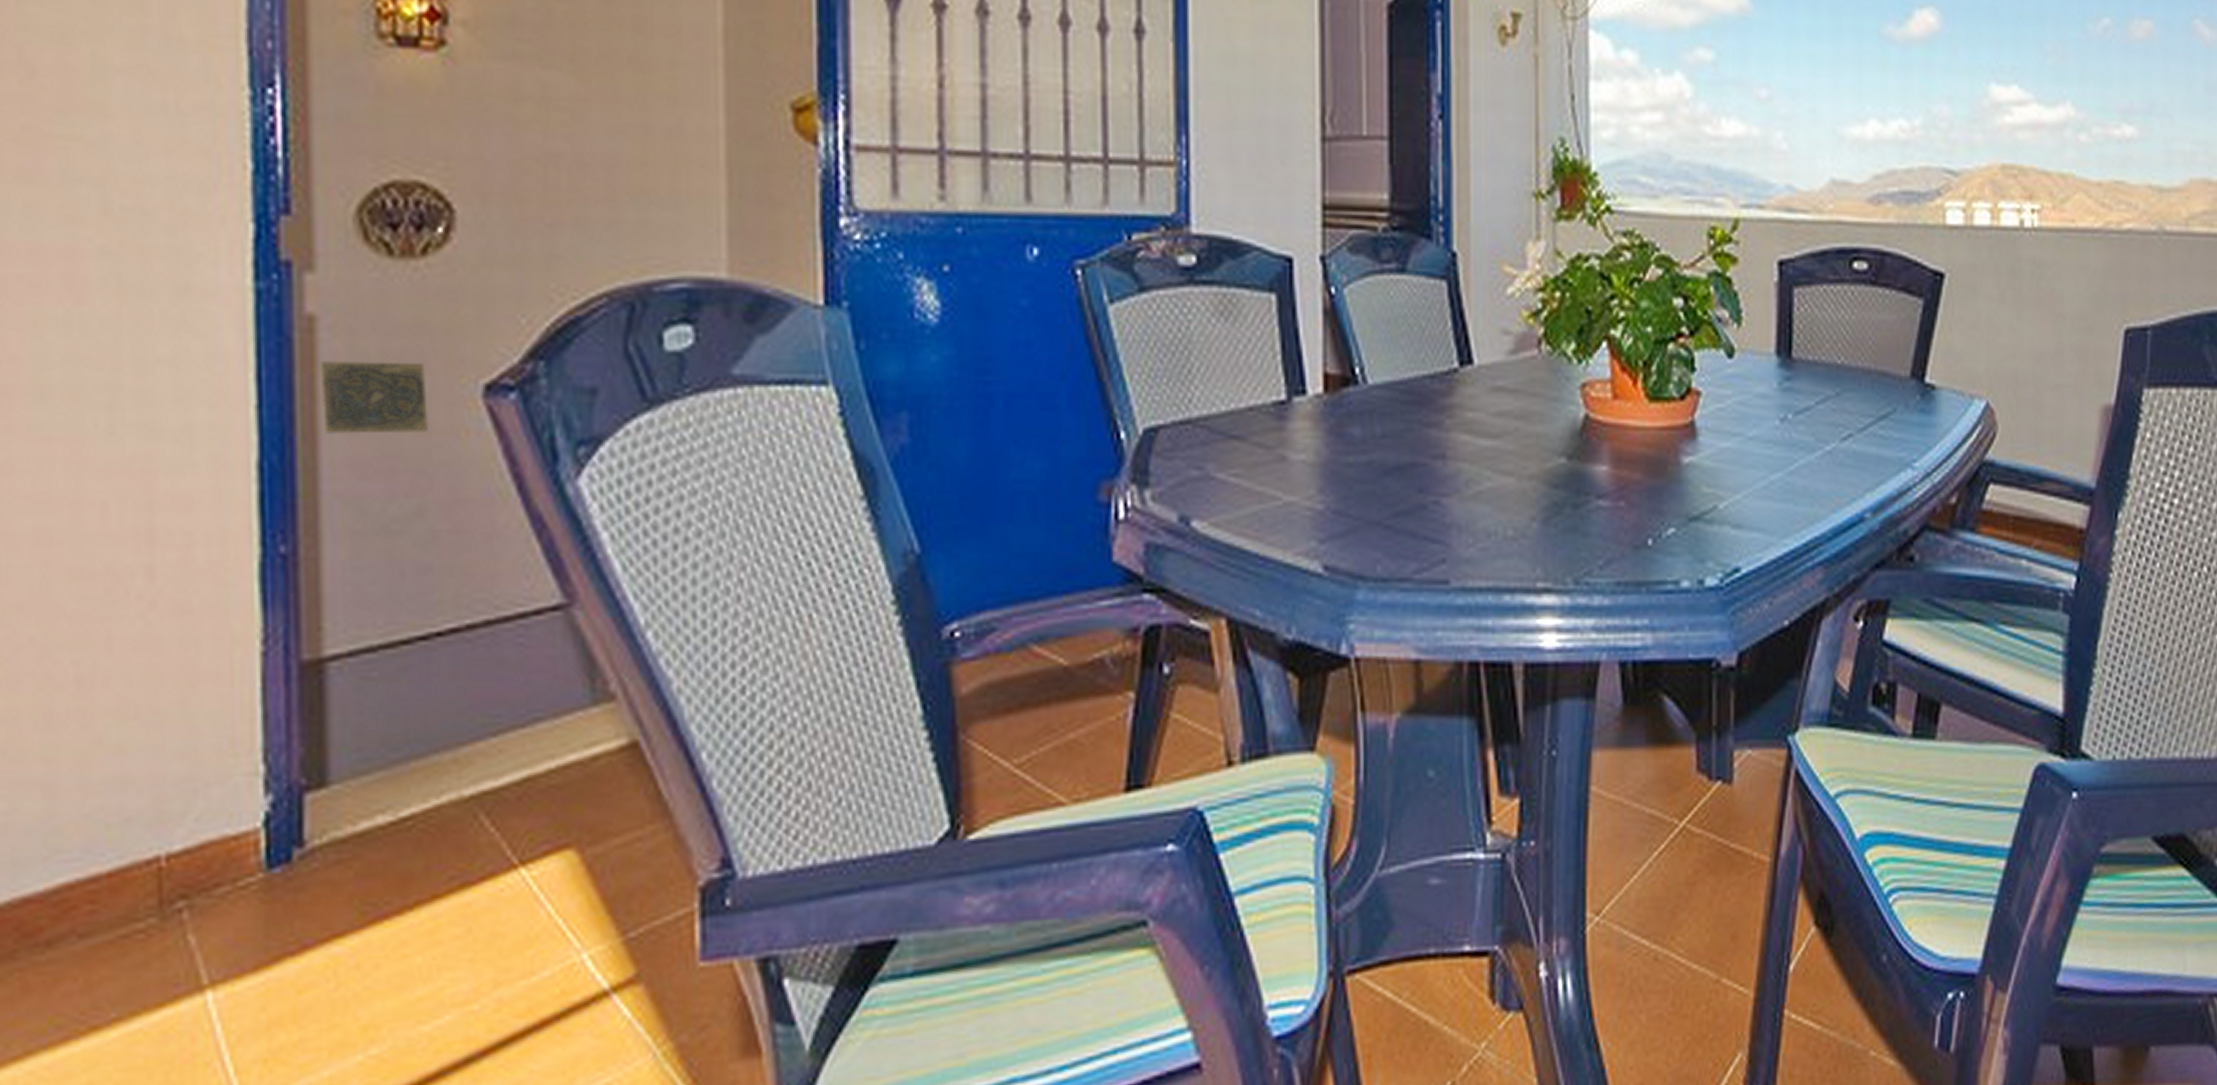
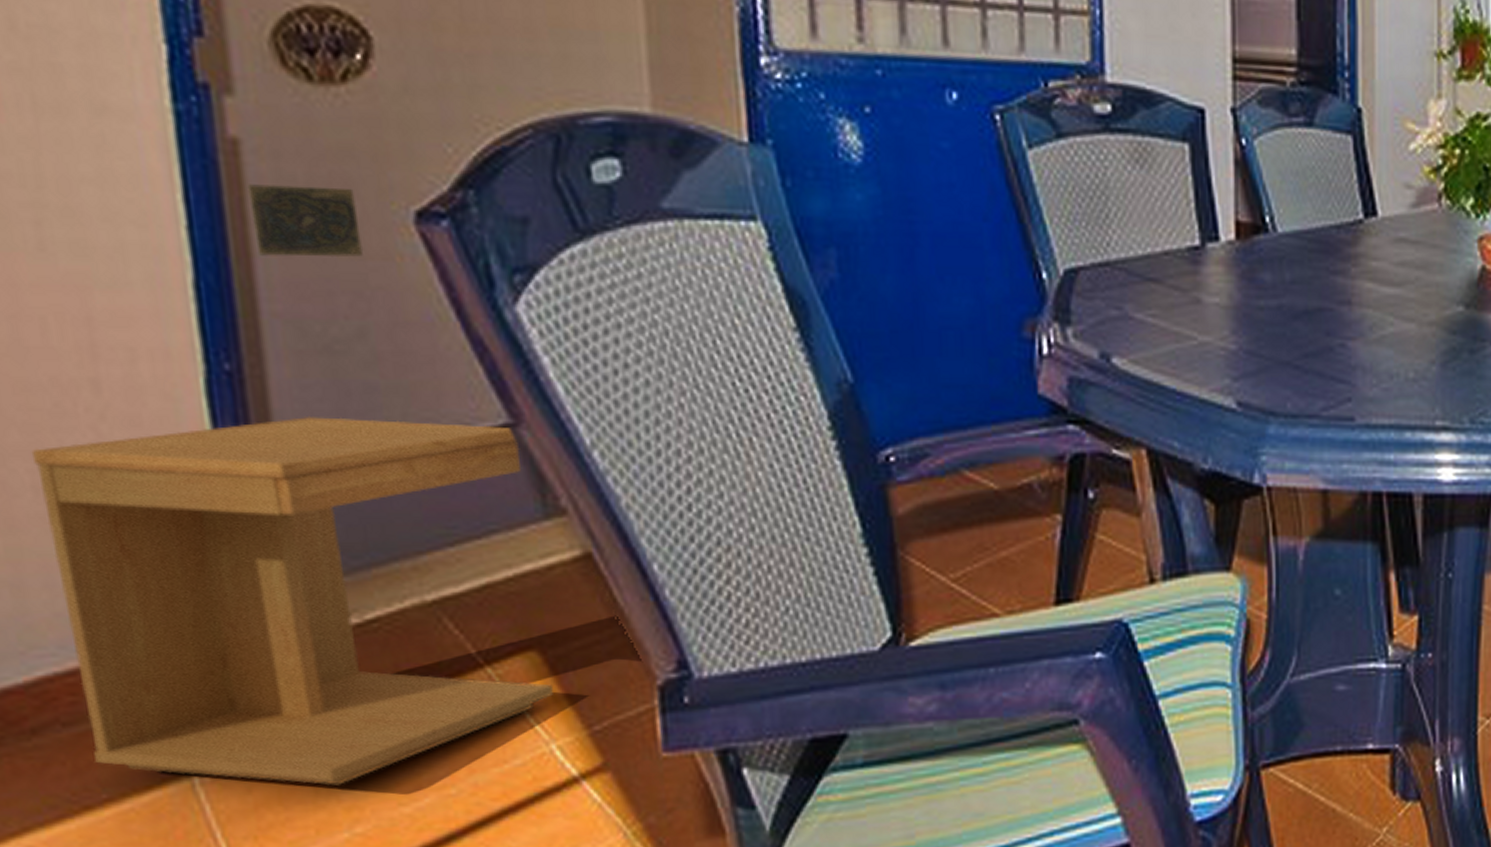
side table: none [78,599,590,1002] -> present [31,416,555,786]

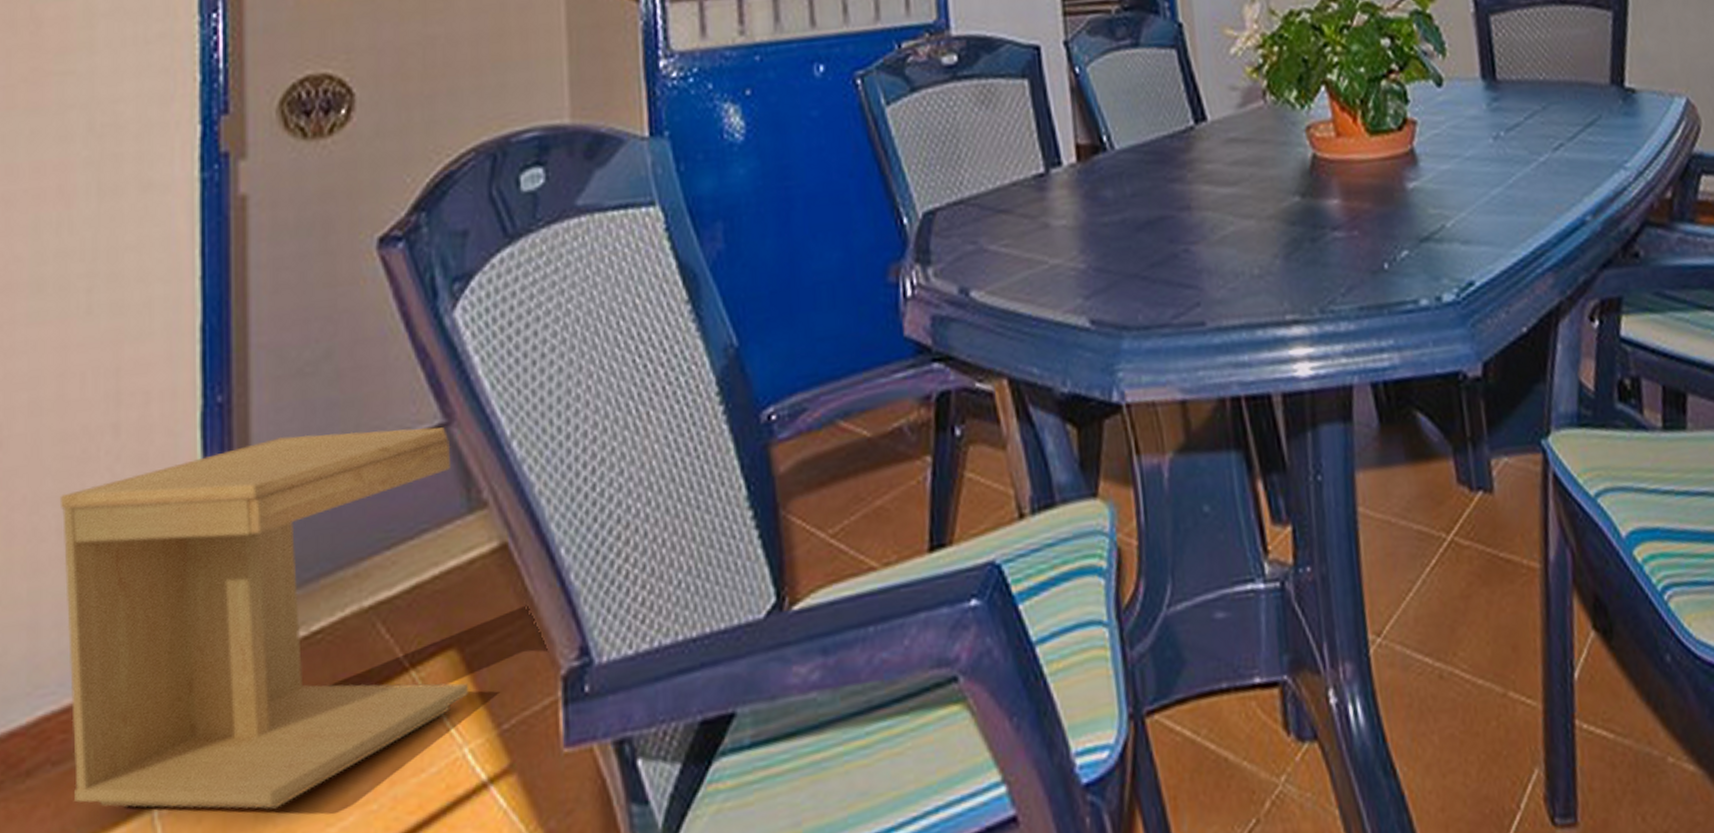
decorative tile: present [247,184,363,258] -> none [250,226,334,295]

